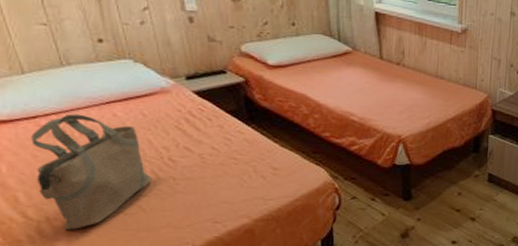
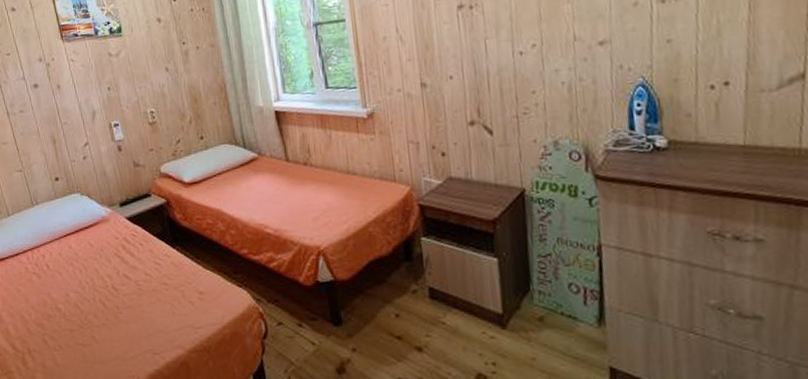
tote bag: present [31,113,153,230] -> none [15,248,101,361]

